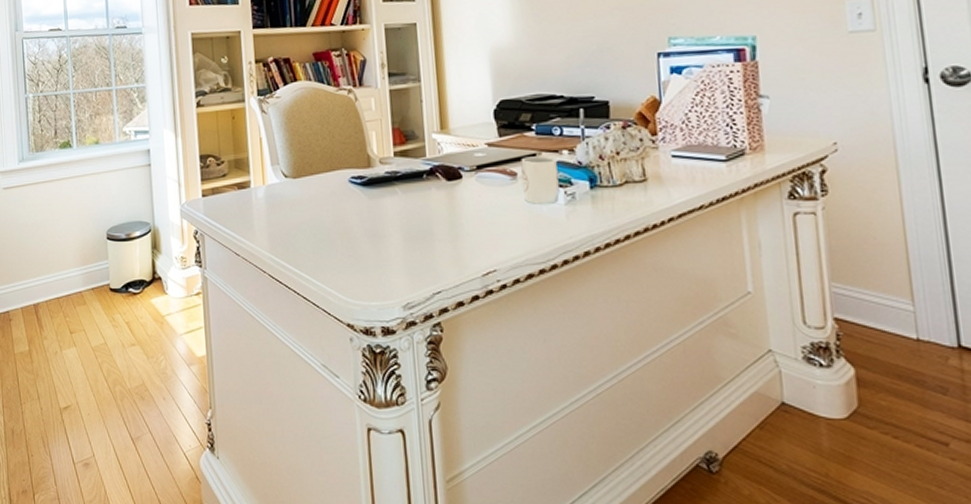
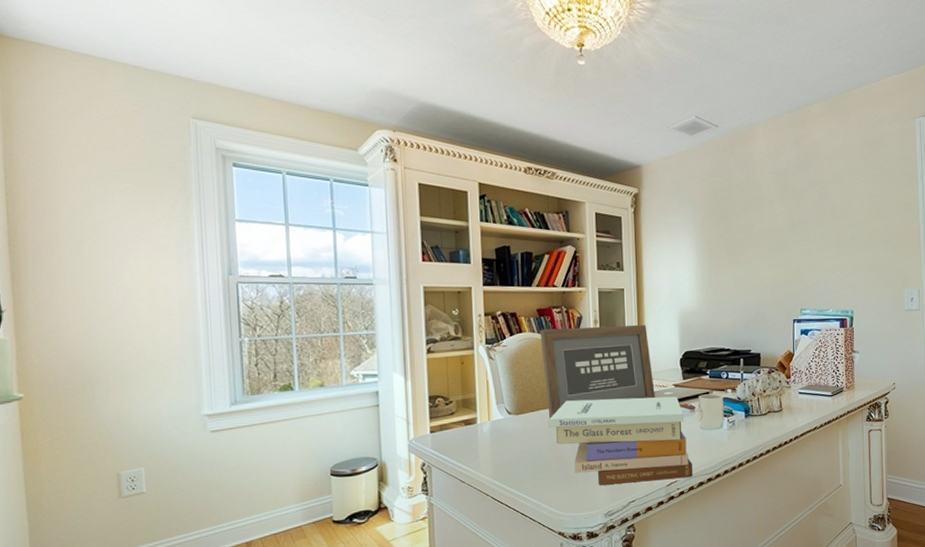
picture frame: none [317,66,462,184] -> present [540,324,655,419]
books: none [330,158,518,269] -> present [548,396,693,485]

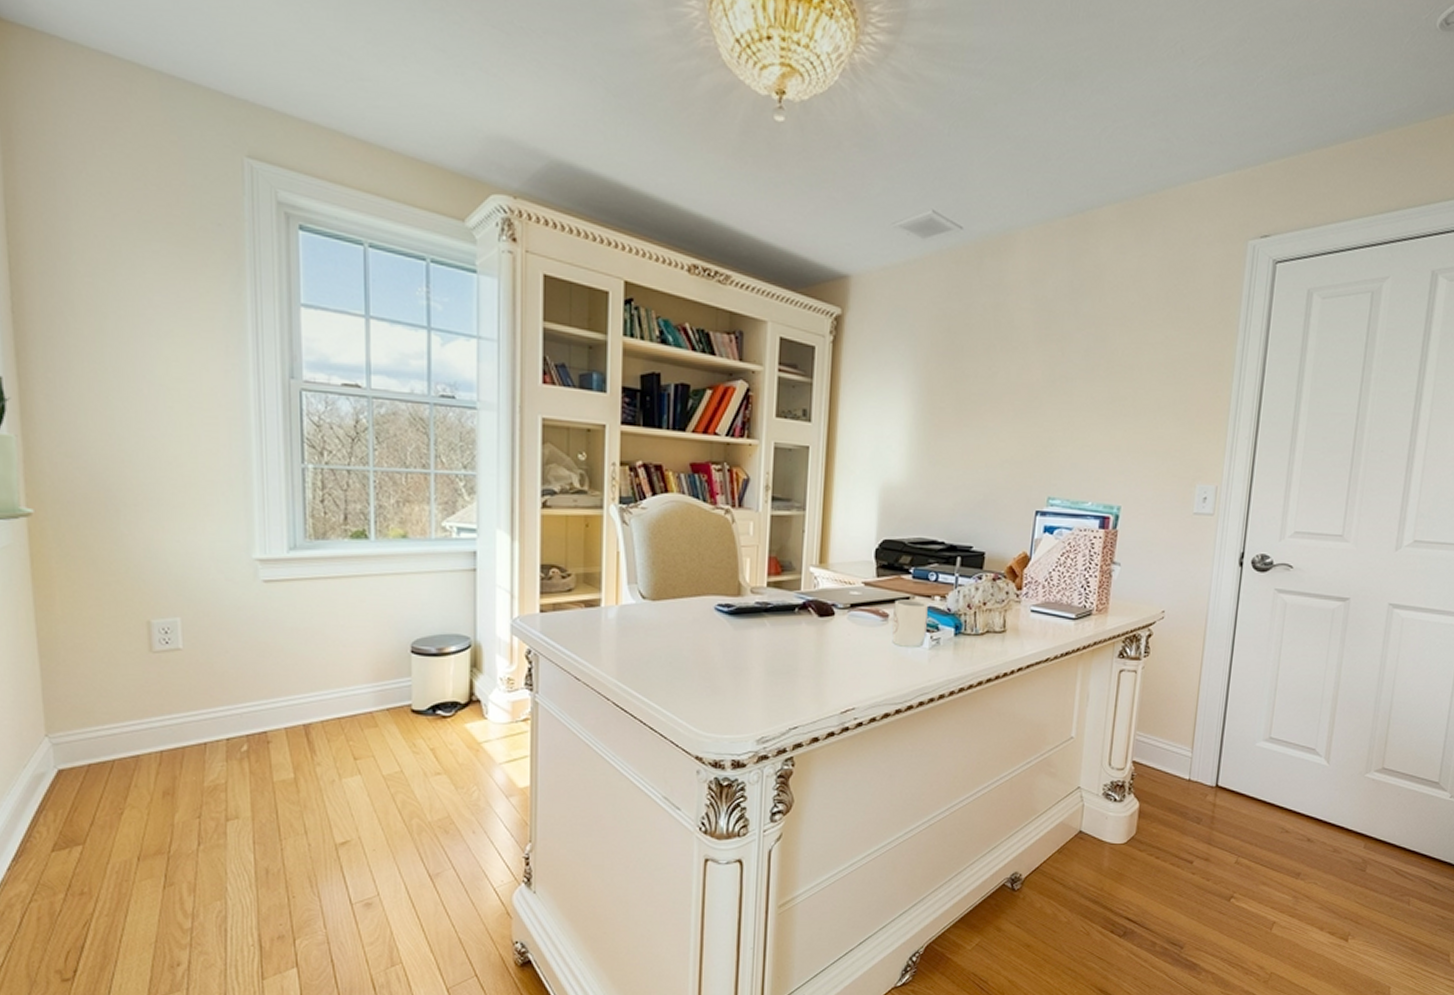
picture frame: present [540,324,655,419] -> none [691,490,838,610]
books: present [548,396,693,485] -> none [693,589,877,706]

